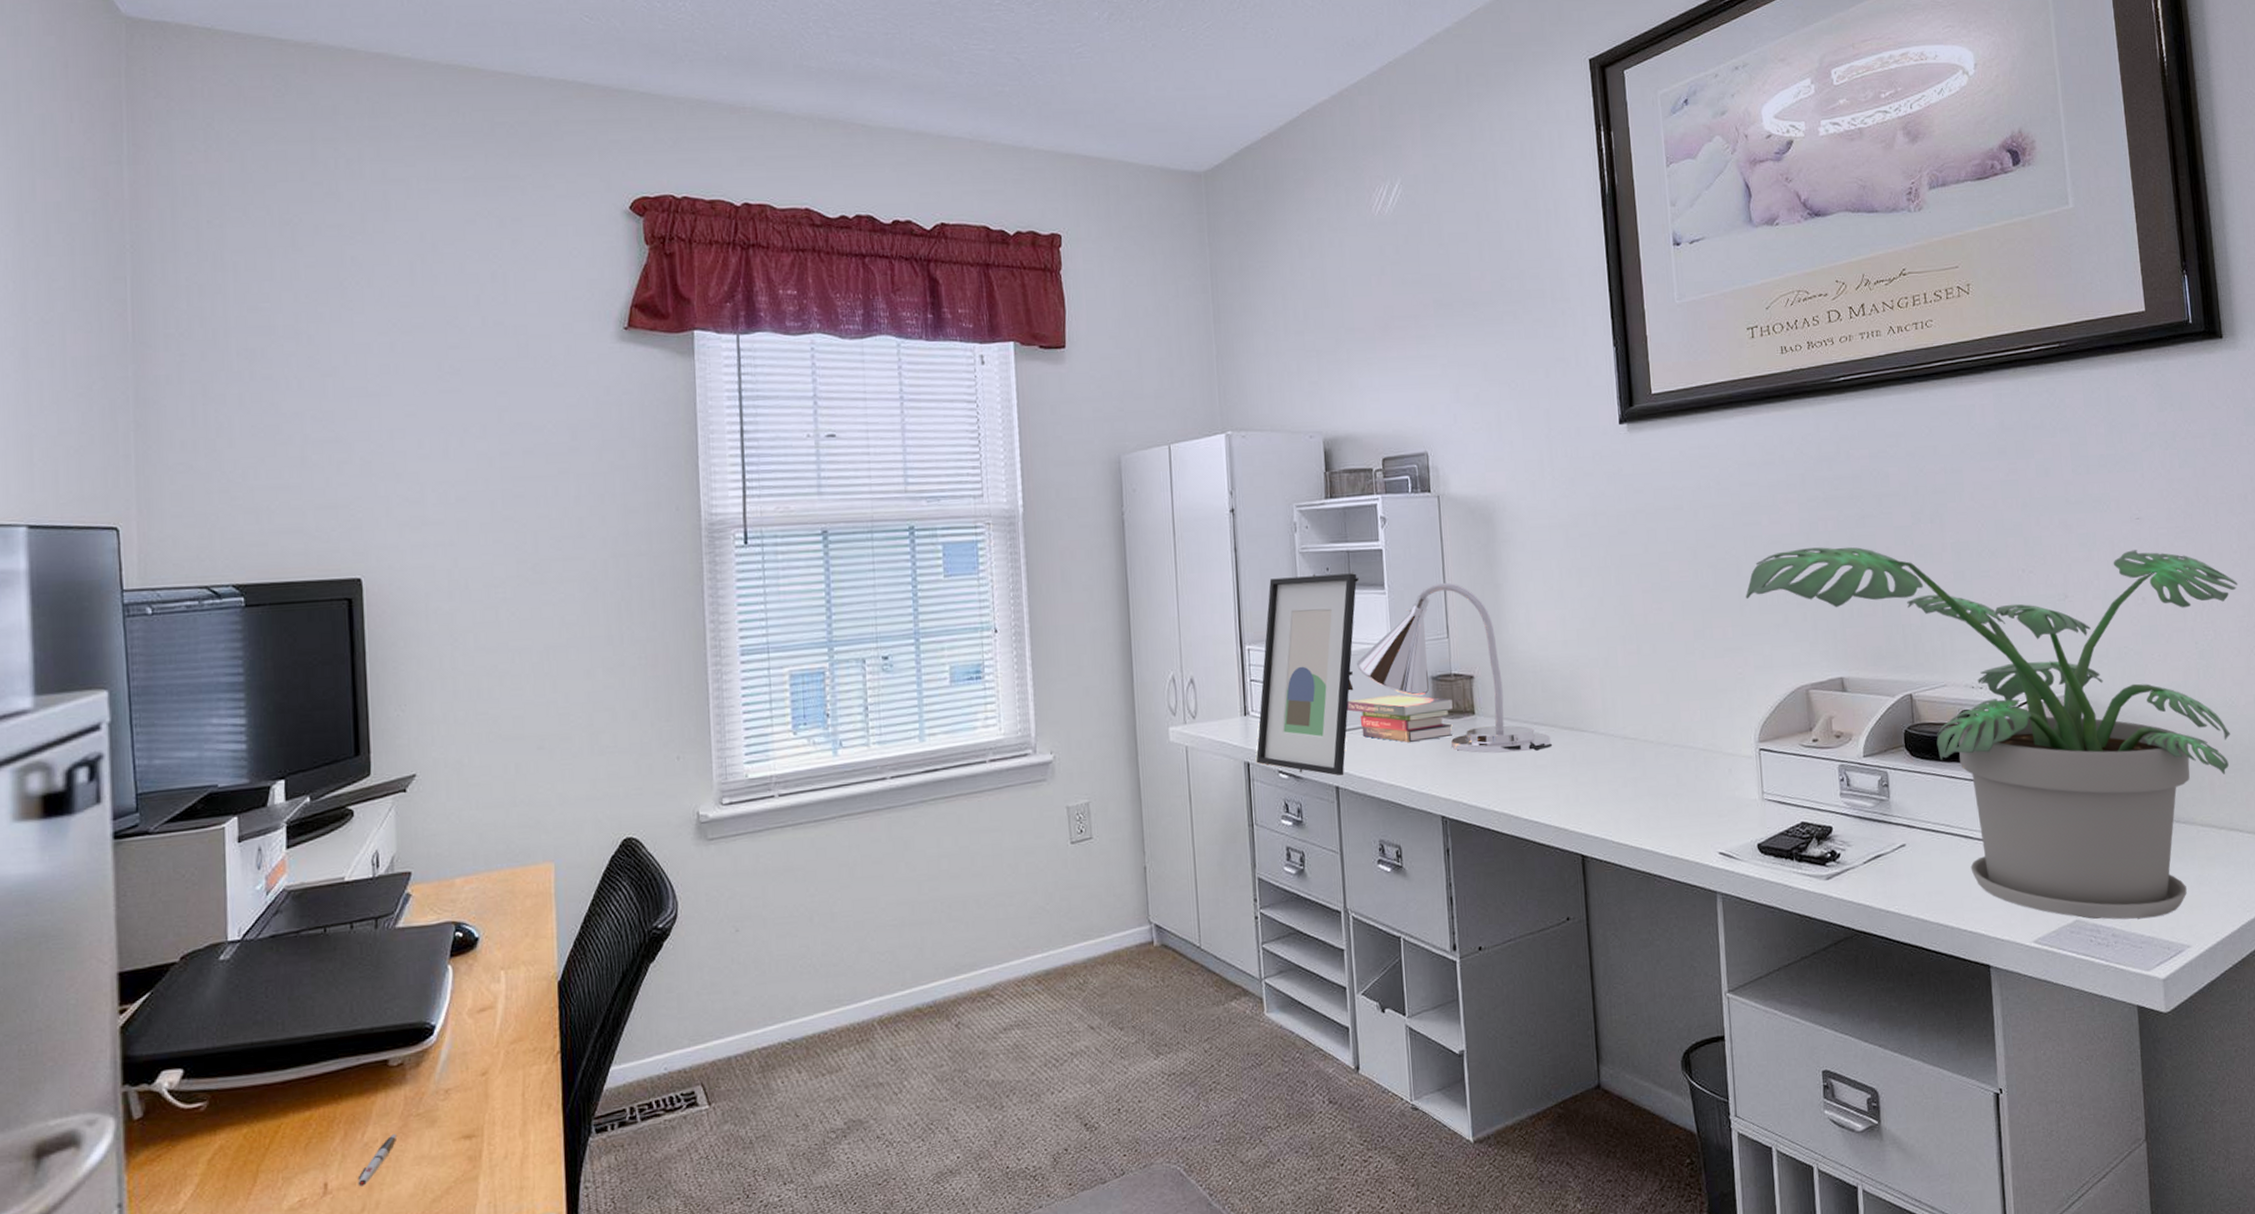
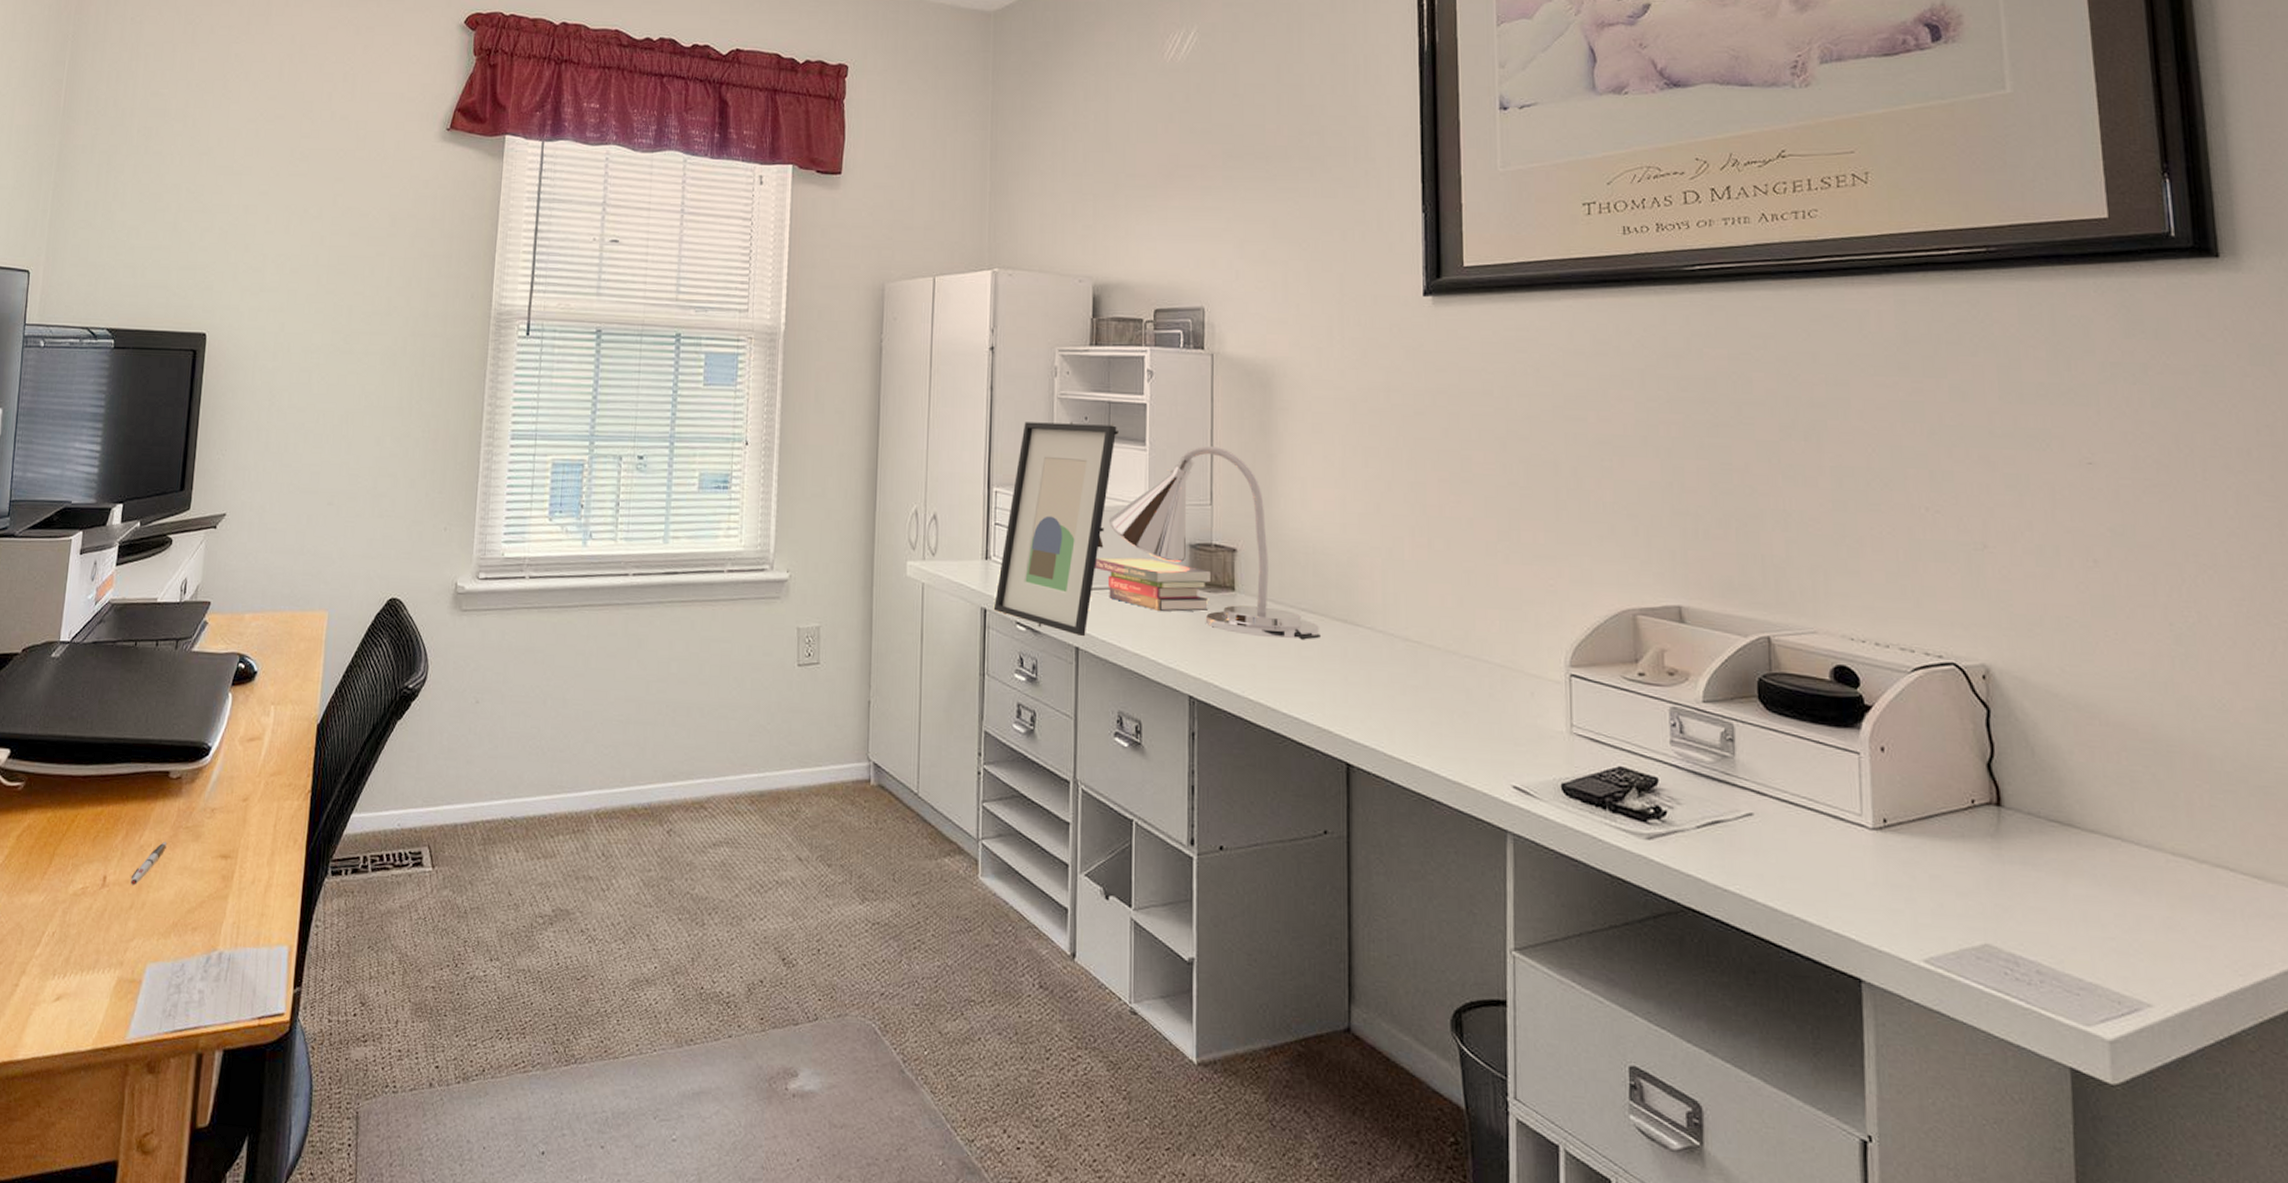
potted plant: present [1746,547,2238,920] -> none [1564,453,2235,960]

